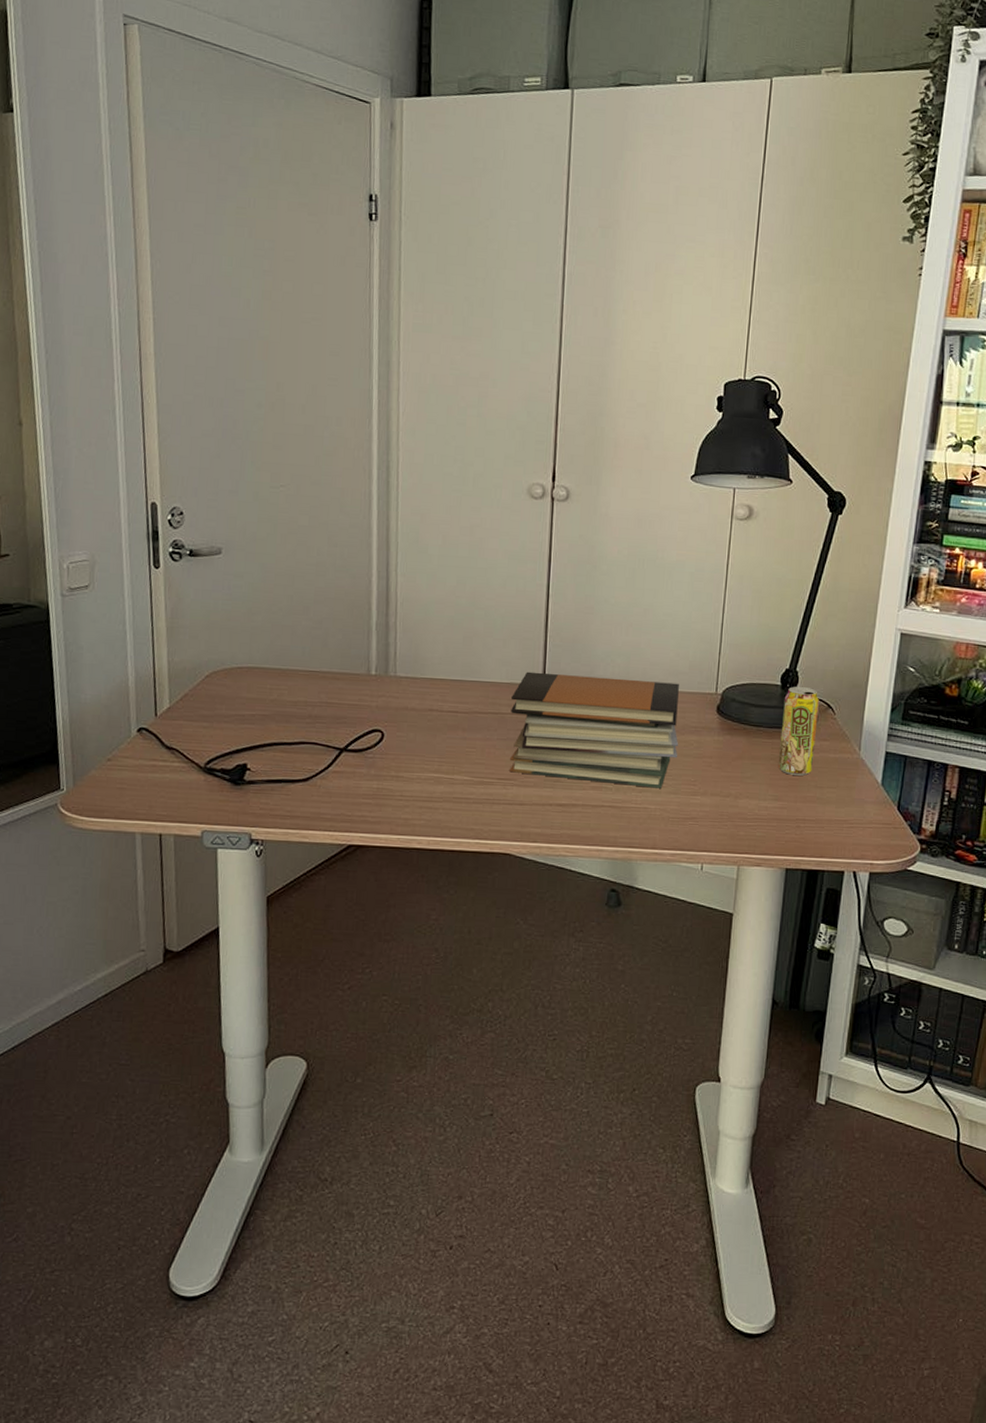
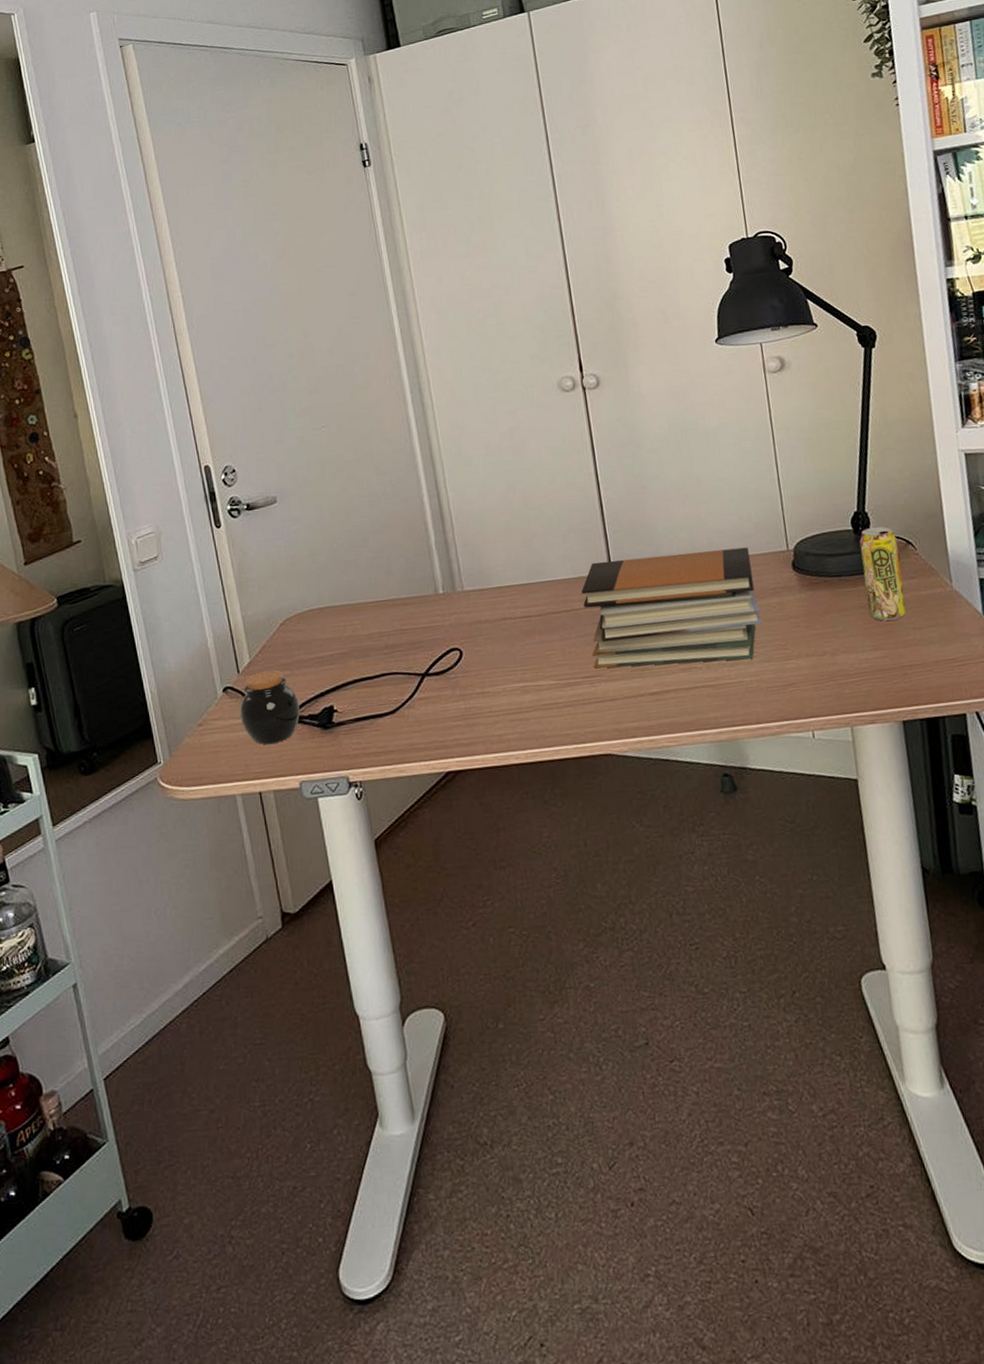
jar: none [151,718,213,791] -> present [239,669,300,745]

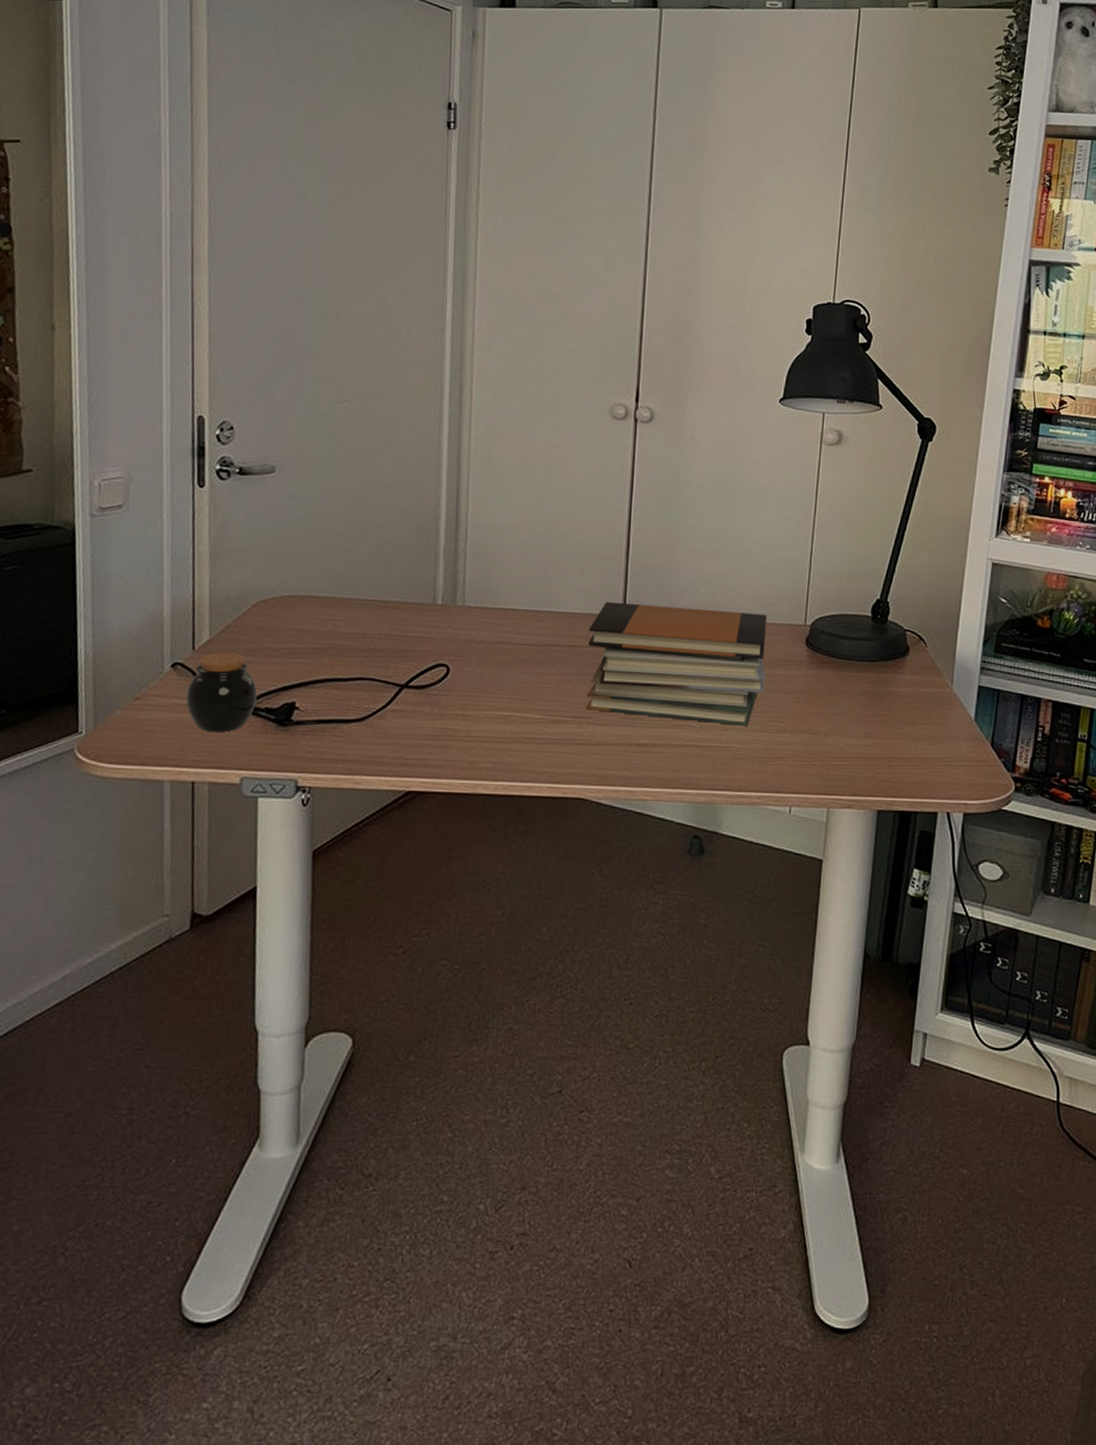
beverage can: present [859,527,906,621] -> none [868,618,912,711]

